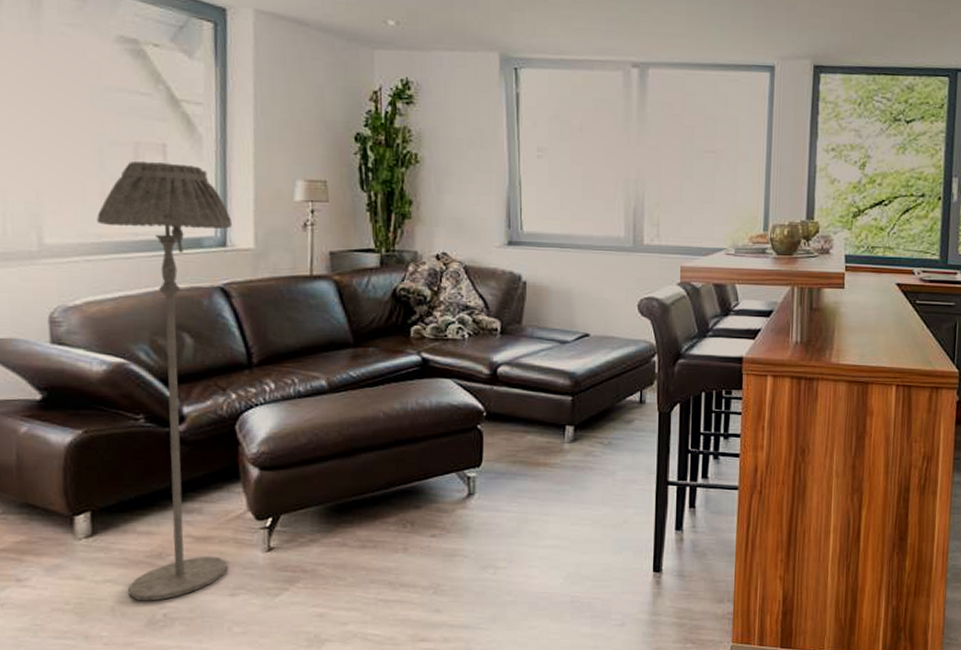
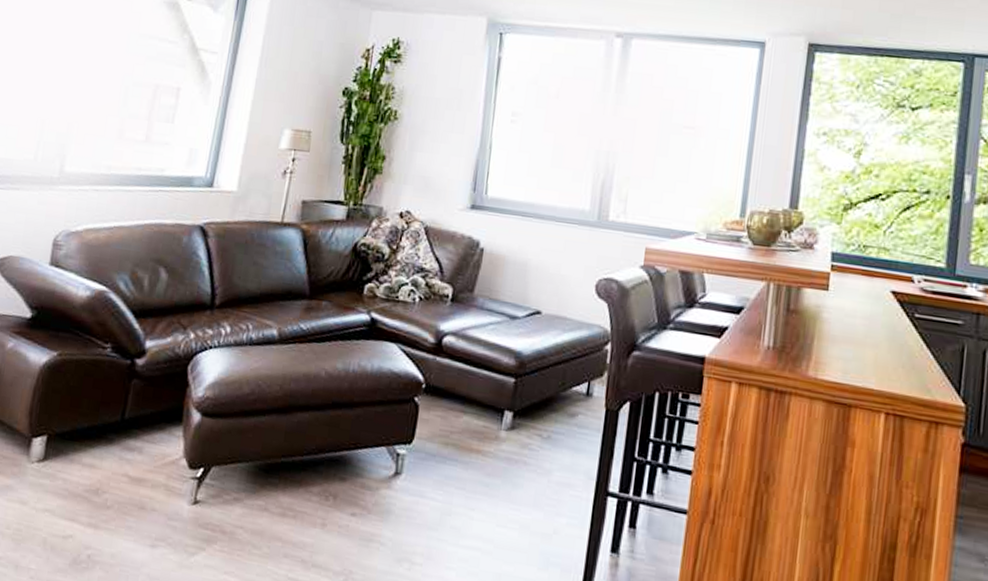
floor lamp: present [97,161,232,601] -> none [61,102,222,540]

